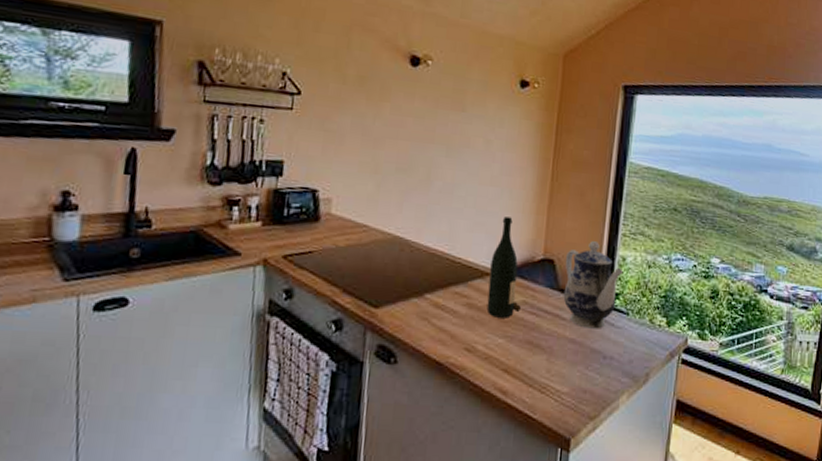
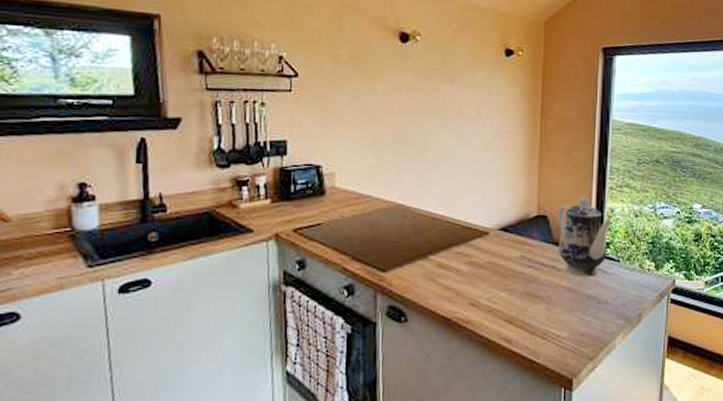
wine bottle: present [487,216,521,318] -> none [487,179,519,273]

